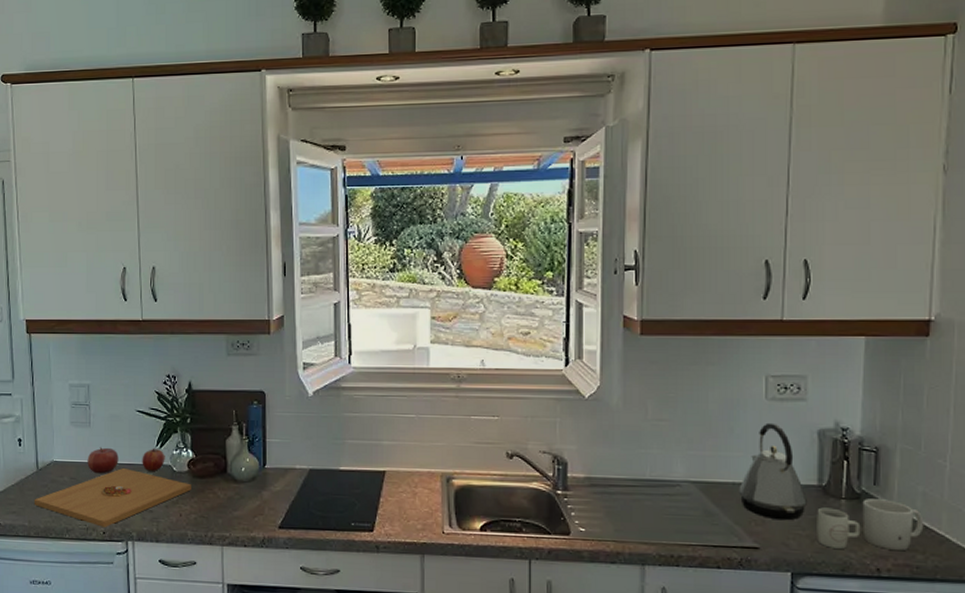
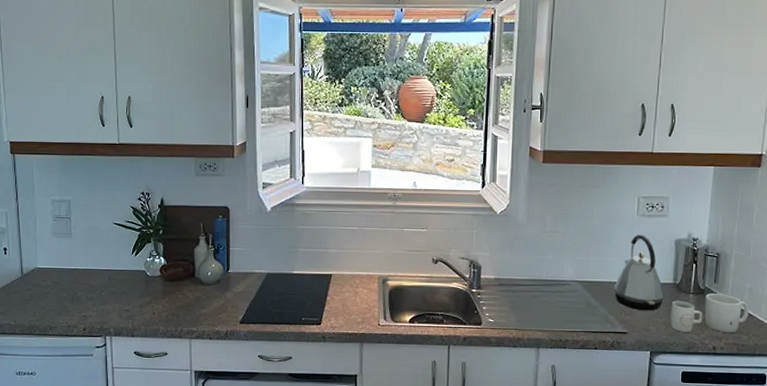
platter: present [34,467,191,528] -> none [19,273,163,326]
fruit: present [87,447,119,474] -> none [68,255,97,279]
fruit: present [142,449,165,471] -> none [119,256,140,276]

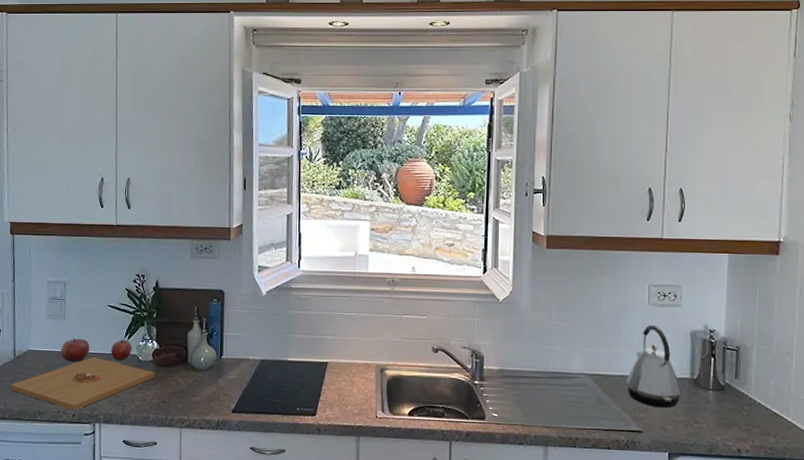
platter: none [19,273,163,326] -> present [9,356,155,412]
fruit: none [68,255,97,279] -> present [61,338,90,362]
fruit: none [119,256,140,276] -> present [111,340,132,360]
mug: present [670,300,703,332] -> none [688,397,725,433]
mug: present [704,293,749,334] -> none [726,390,775,435]

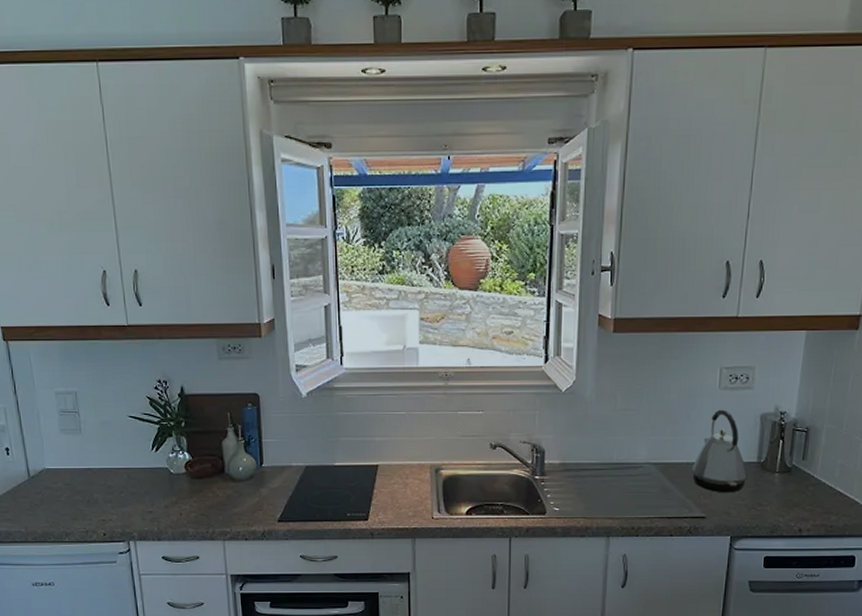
platter: present [9,356,155,412] -> none [28,472,190,530]
fruit: present [61,338,90,362] -> none [81,453,114,479]
fruit: present [111,340,132,360] -> none [137,453,162,474]

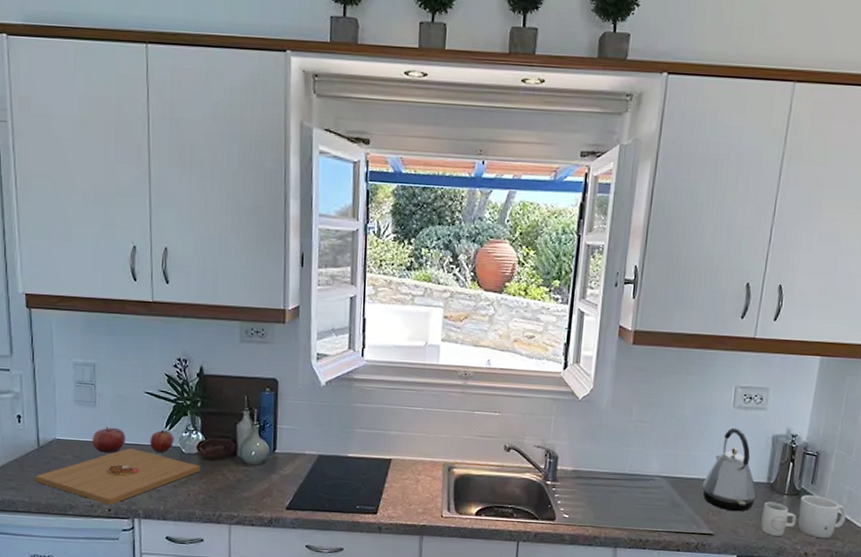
platter: none [28,472,190,530] -> present [34,447,200,506]
fruit: none [81,453,114,479] -> present [92,427,126,453]
fruit: none [137,453,162,474] -> present [150,430,174,452]
mug: none [752,481,789,514] -> present [760,501,797,536]
mug: none [790,472,840,514] -> present [797,495,847,539]

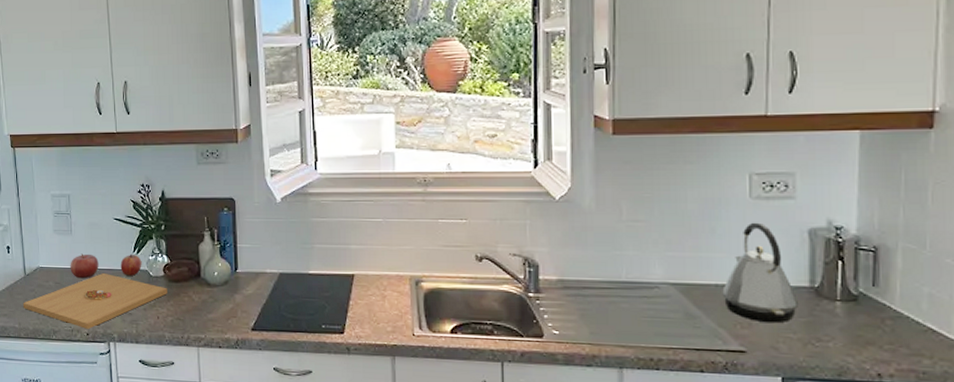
mug: present [760,501,797,536] -> none [807,310,859,353]
mug: present [797,495,847,539] -> none [860,300,931,356]

